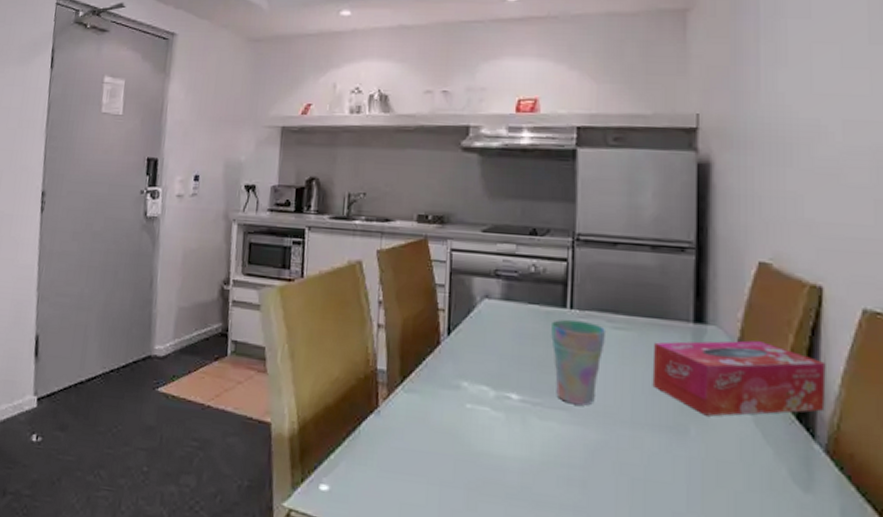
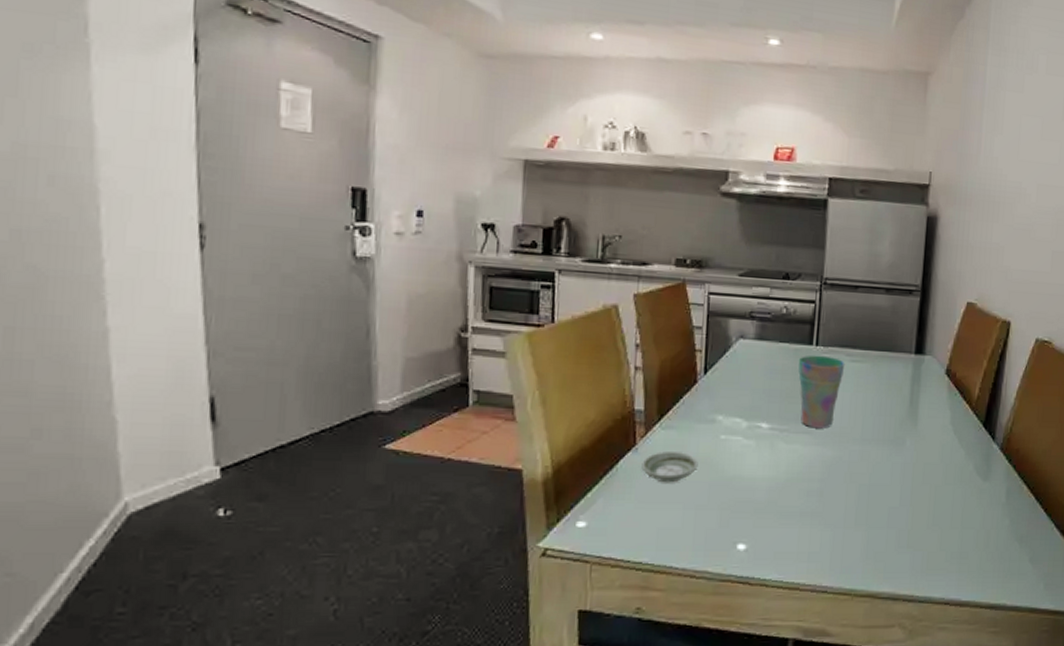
saucer: none [384,416,442,453] -> present [641,452,698,483]
tissue box: present [652,340,826,417] -> none [879,367,1007,429]

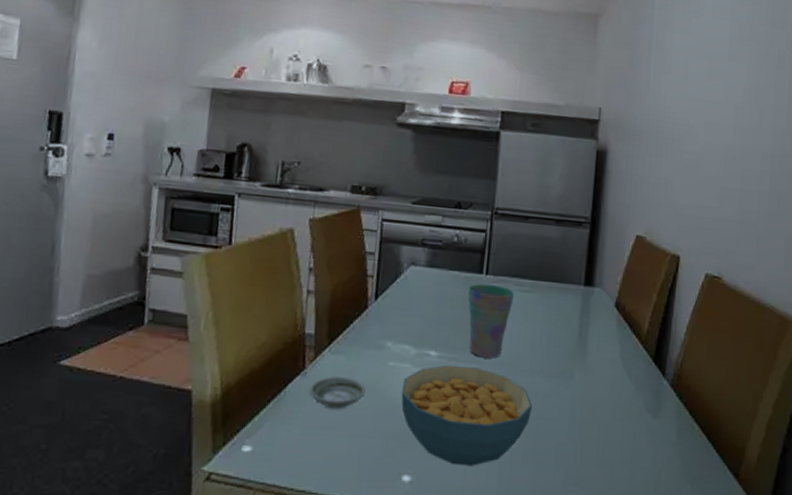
cereal bowl: none [733,436,865,533] -> present [401,364,533,466]

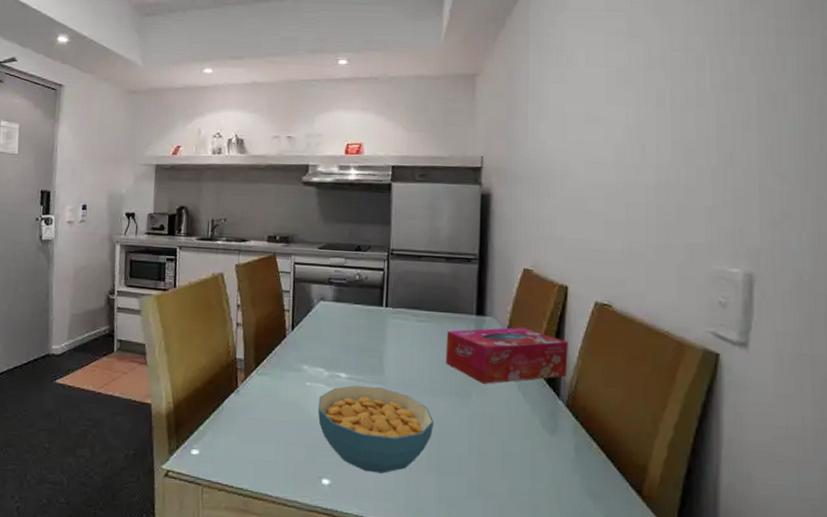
saucer: present [309,377,366,410] -> none [242,394,288,422]
cup: present [468,283,515,359] -> none [370,315,413,380]
tissue box: none [548,300,677,363] -> present [445,327,568,384]

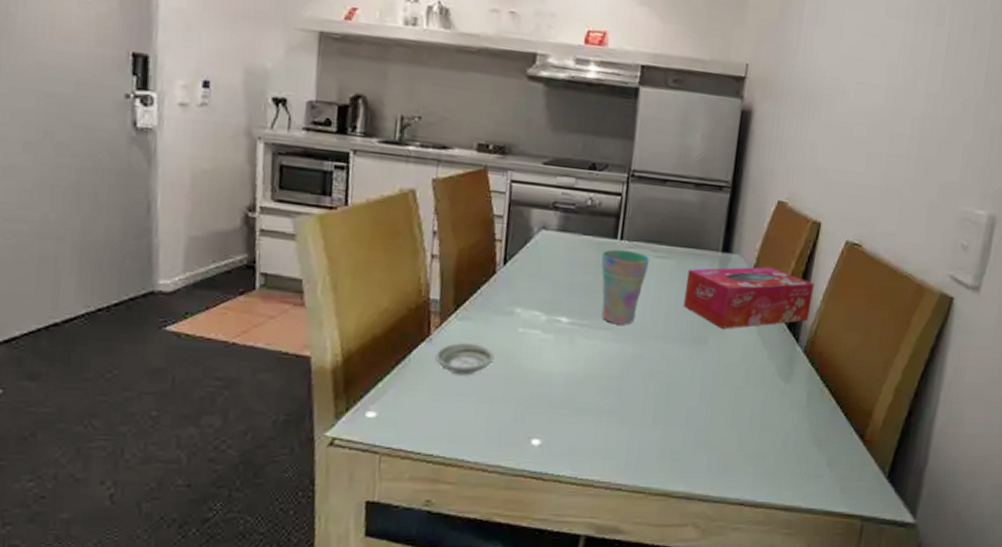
saucer: none [242,394,288,422] -> present [435,343,494,376]
cereal bowl: present [317,385,435,474] -> none [531,331,665,430]
cup: none [370,315,413,380] -> present [601,249,650,325]

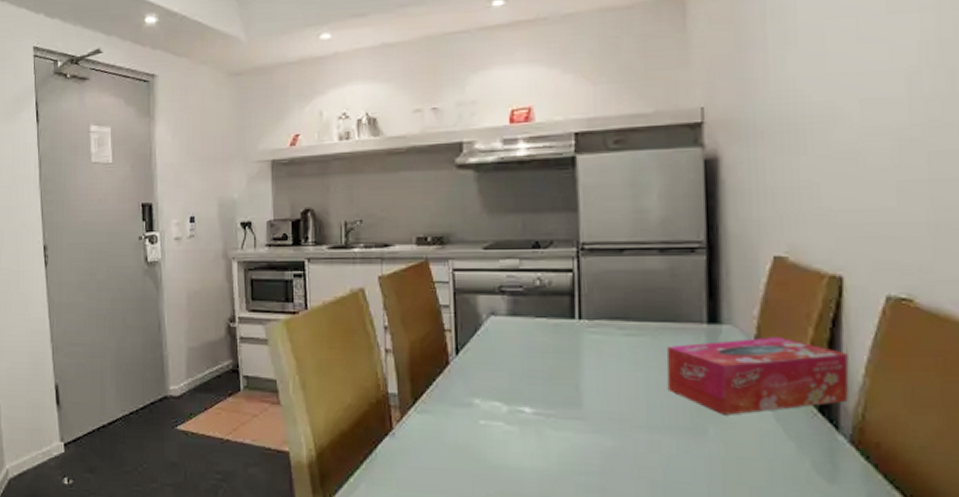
saucer: present [435,343,494,376] -> none [400,437,458,471]
cup: present [601,249,650,325] -> none [559,330,618,414]

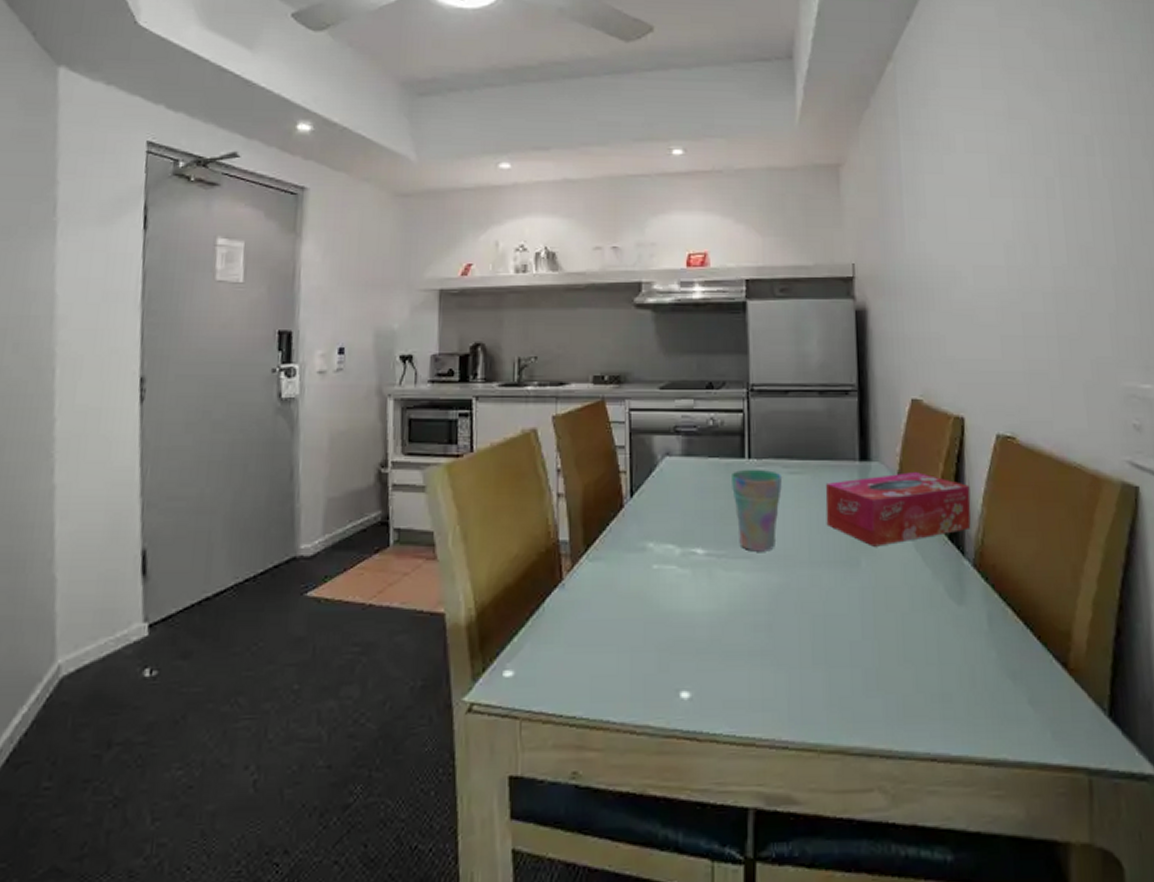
cup: none [559,330,618,414] -> present [730,469,783,552]

